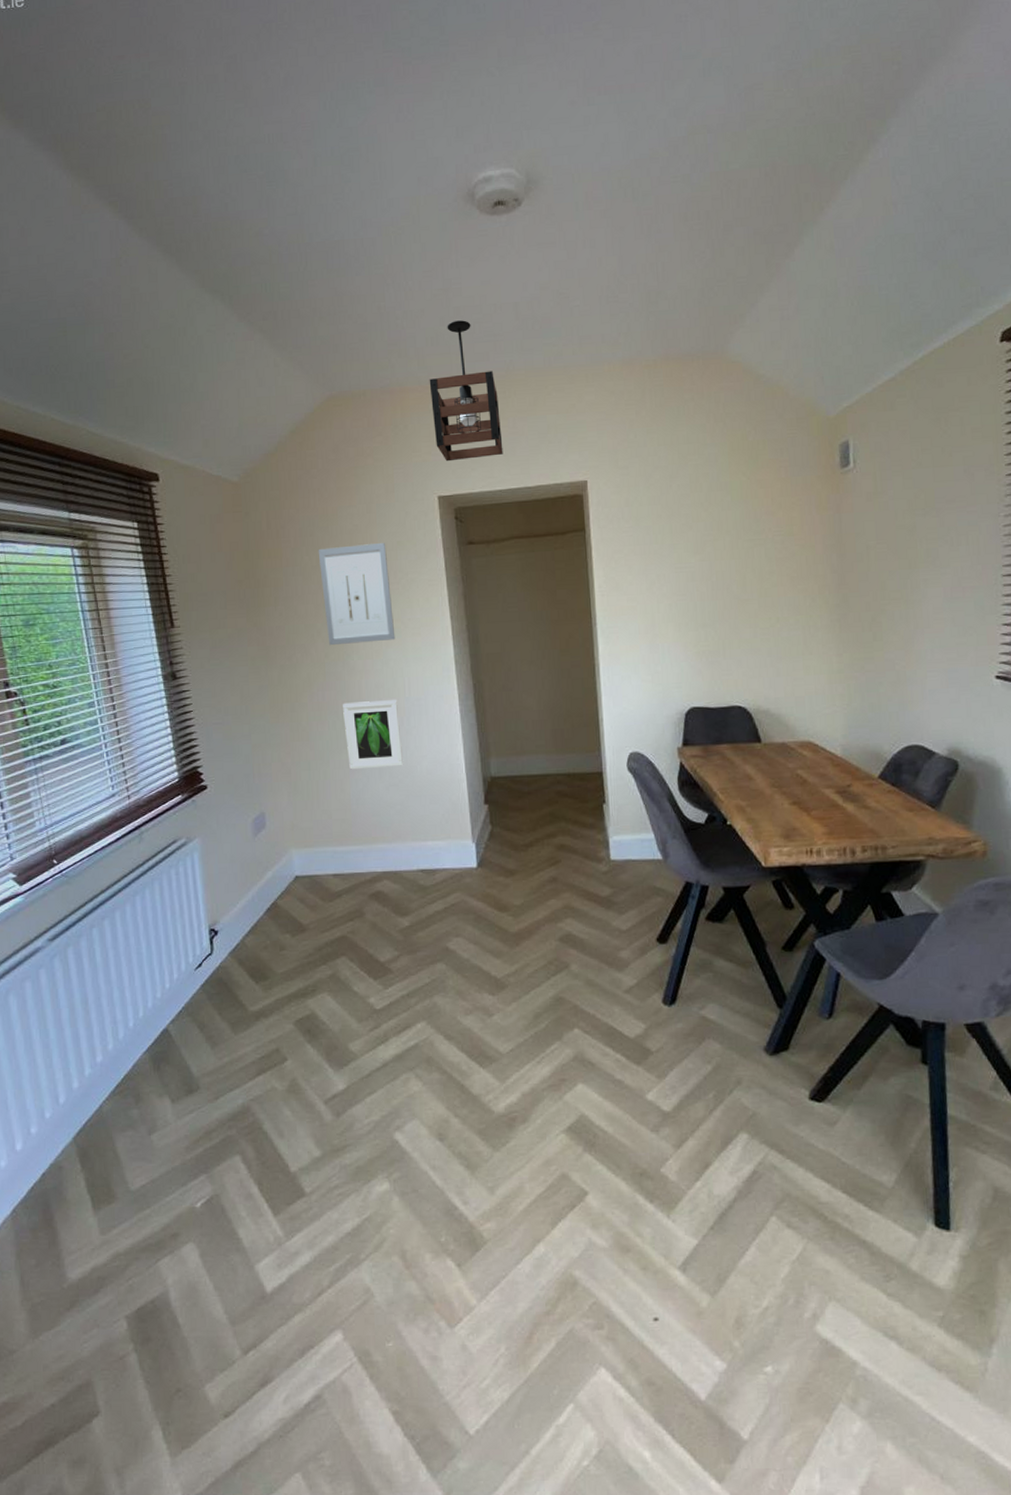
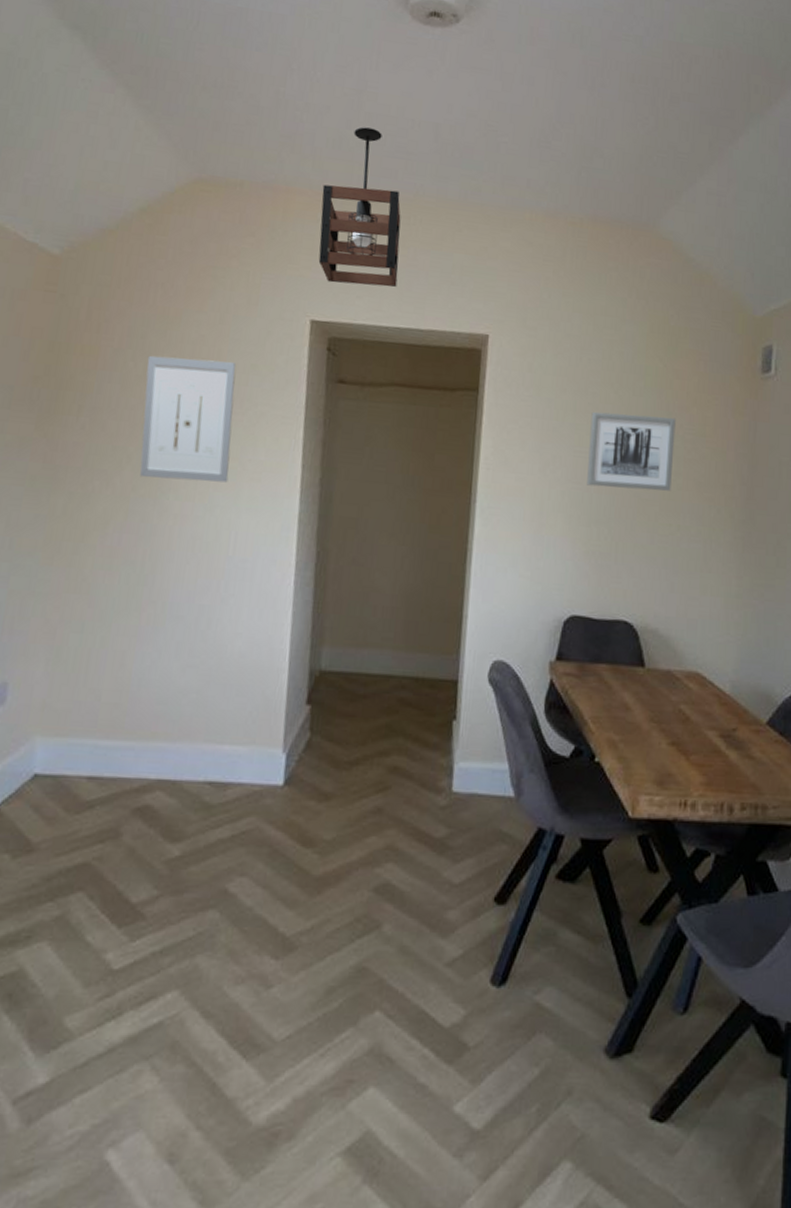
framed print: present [343,700,404,770] -> none [137,552,217,643]
wall art: none [686,523,767,596] -> present [587,411,676,491]

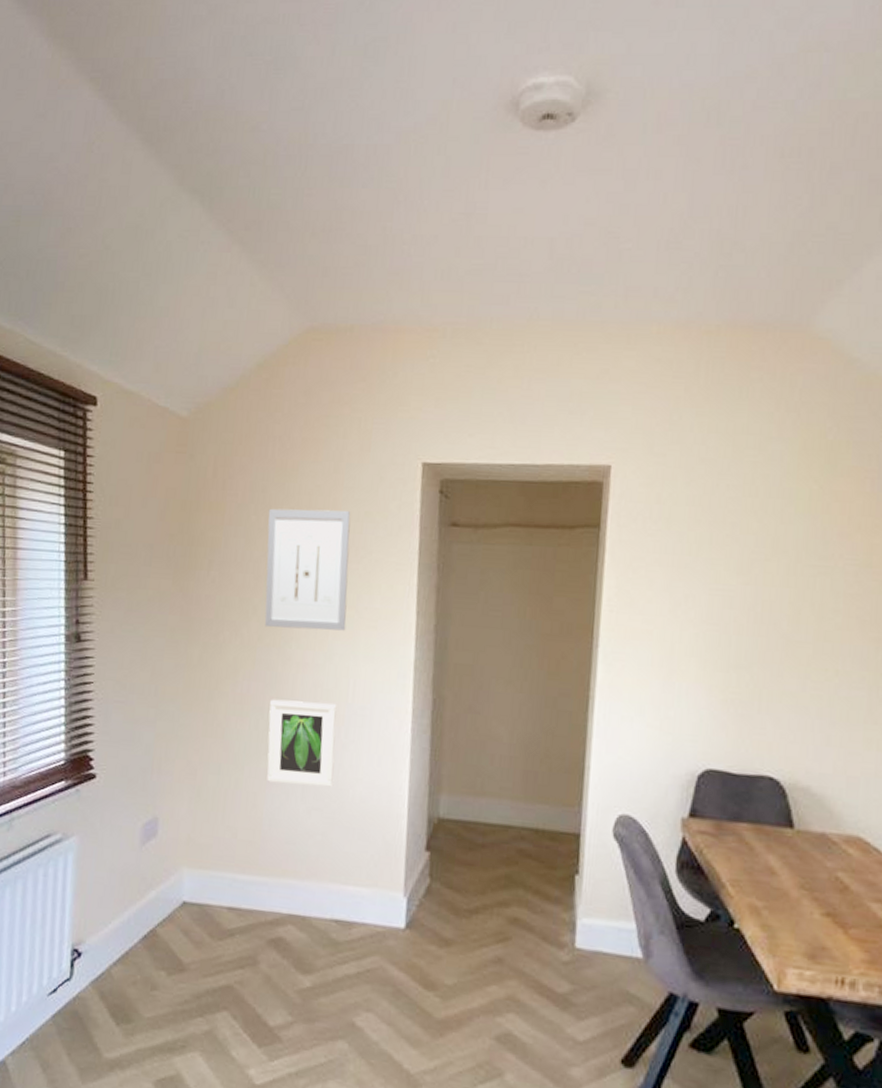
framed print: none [137,552,217,643] -> present [267,699,337,787]
pendant light: present [318,127,401,287] -> none [429,253,514,422]
wall art: present [587,411,676,491] -> none [725,544,834,631]

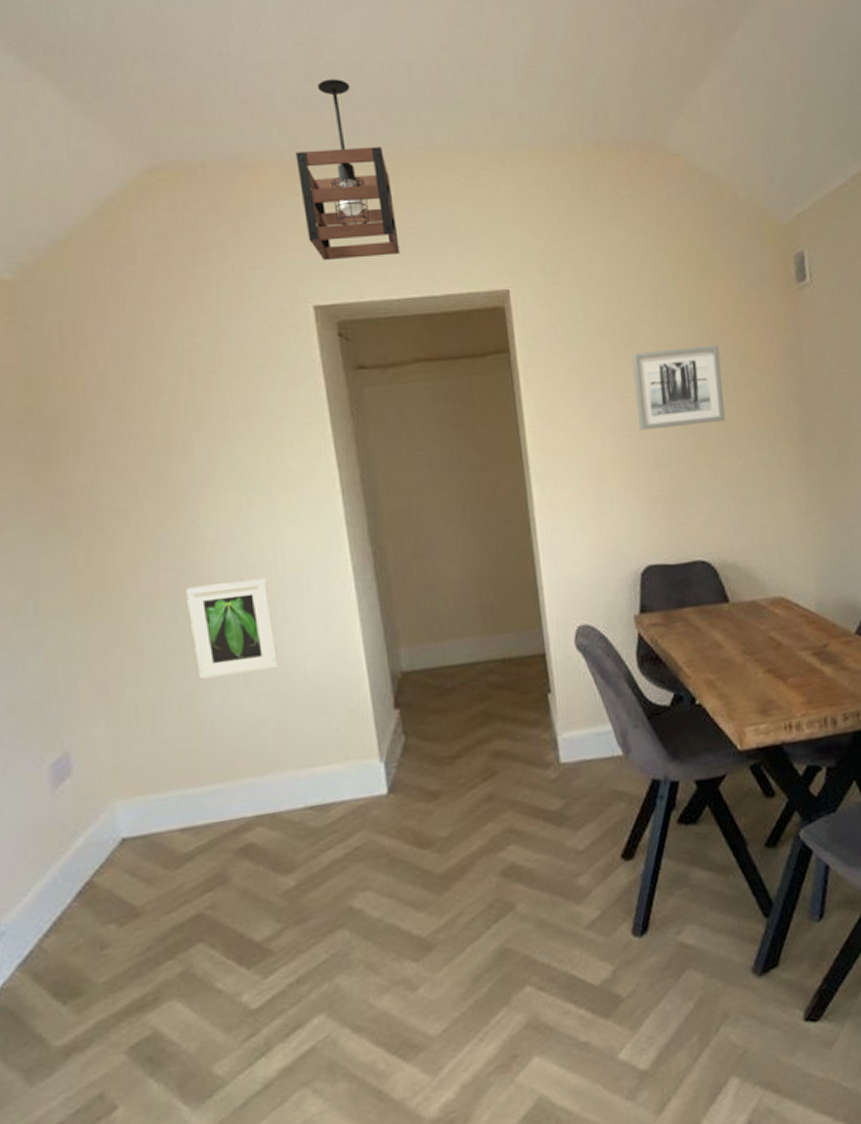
wall art: present [264,508,351,631] -> none [141,367,261,509]
pendant light: none [429,253,514,422] -> present [295,79,400,261]
wall art: none [725,544,834,631] -> present [631,344,726,431]

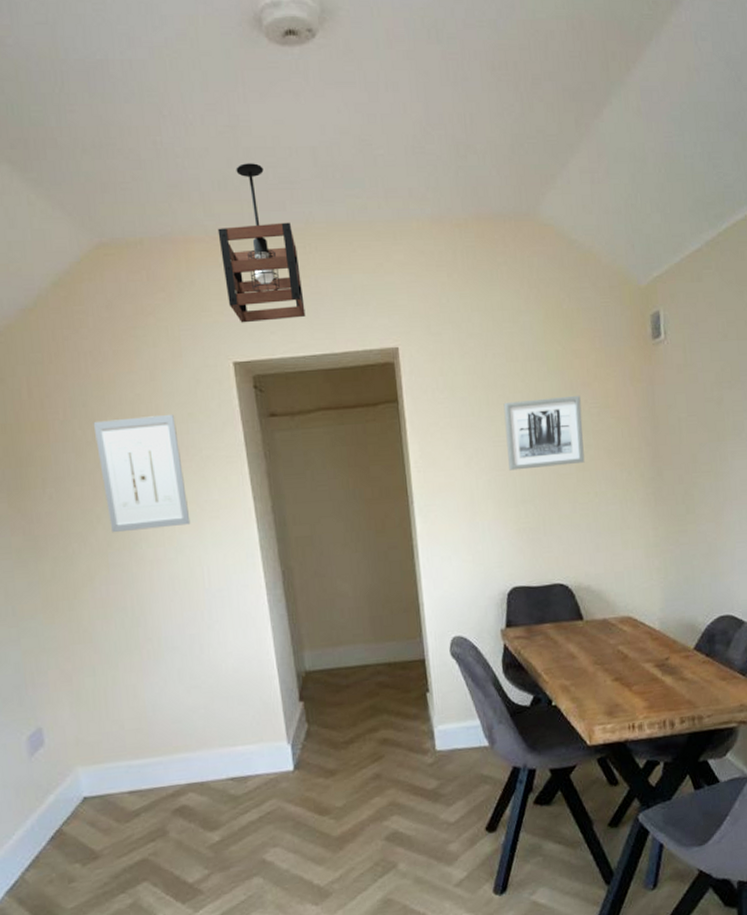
wall art: none [141,367,261,509] -> present [93,415,191,533]
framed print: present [186,579,280,680] -> none [131,592,207,673]

